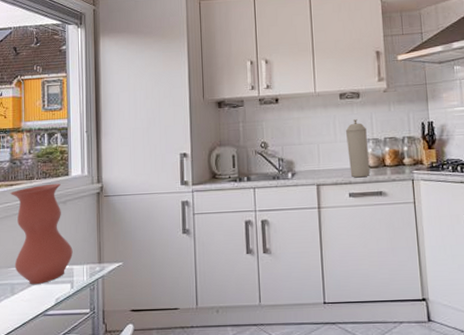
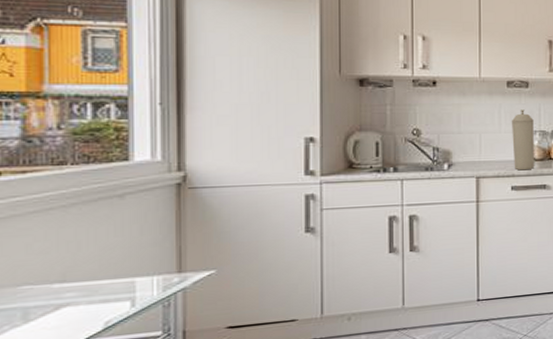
vase: present [10,183,73,285] -> none [20,170,135,307]

